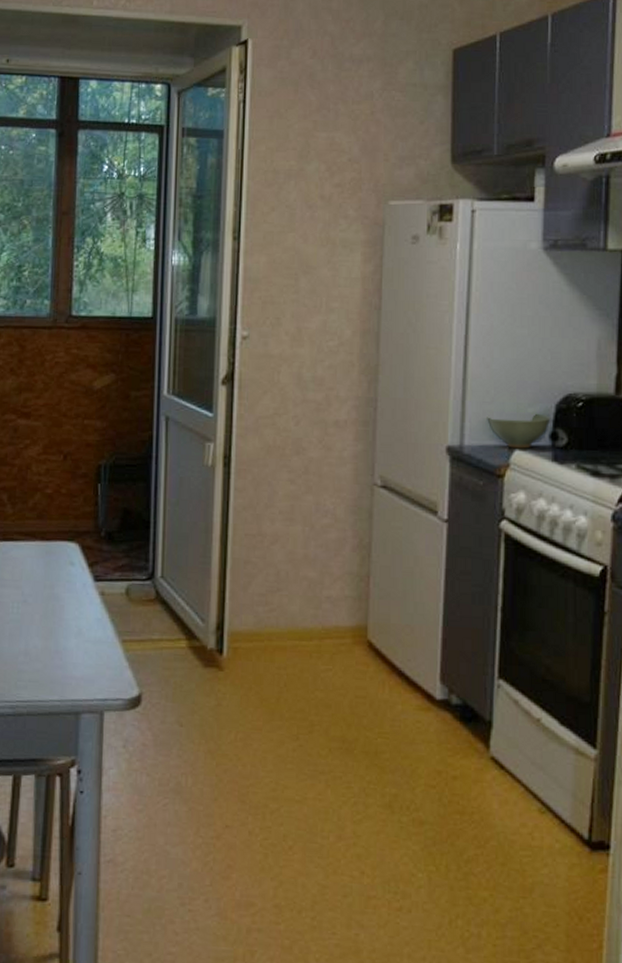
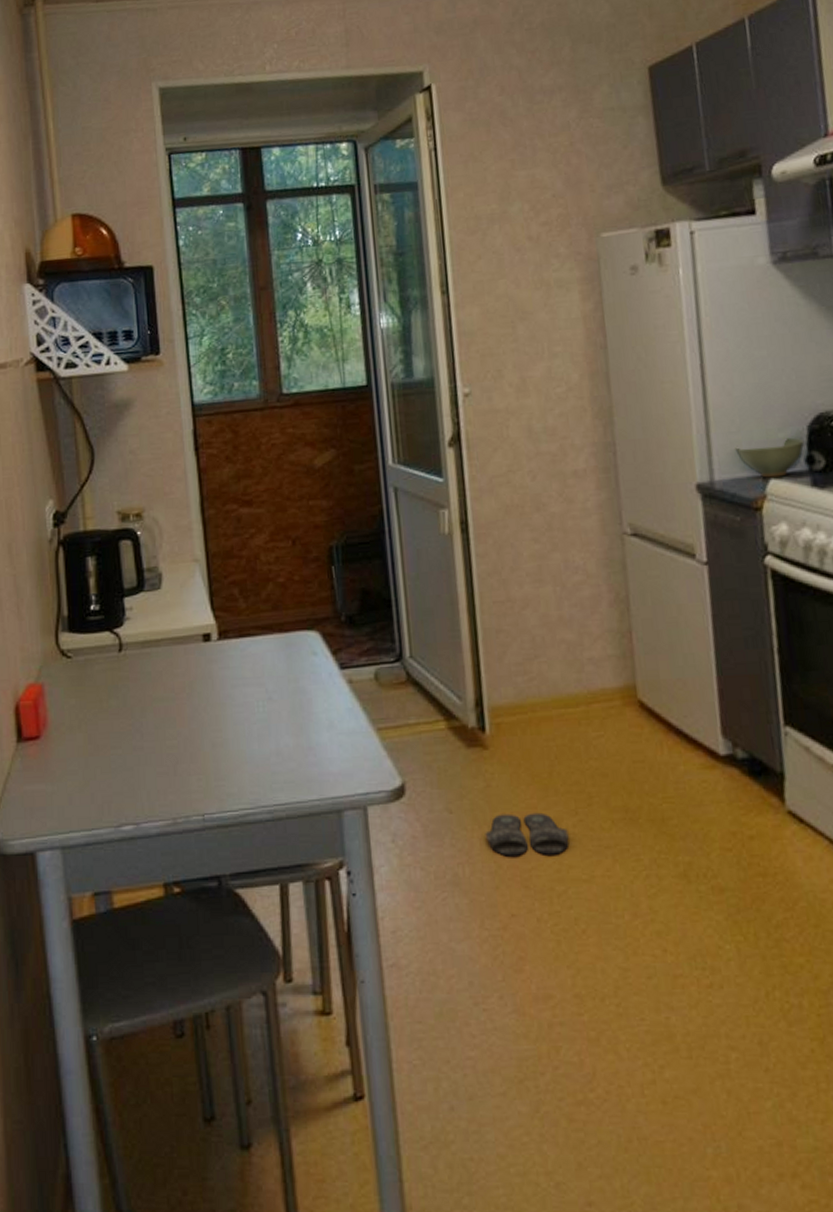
slippers: none [210,732,288,776] -> present [485,812,569,857]

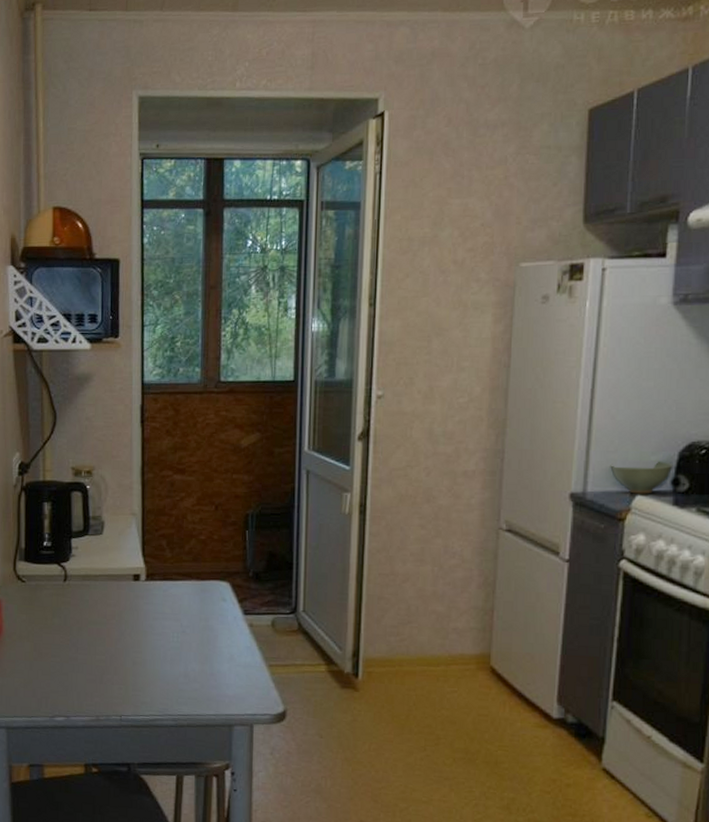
slippers: present [485,812,569,857] -> none [347,743,416,780]

